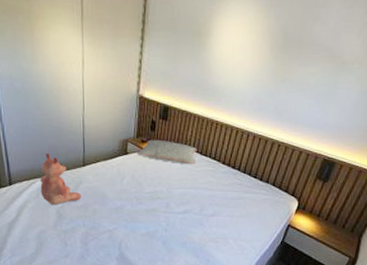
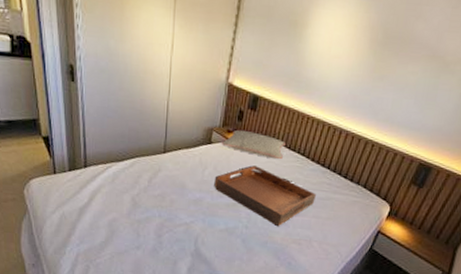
teddy bear: present [40,152,81,205] -> none [116,136,159,192]
serving tray: none [133,172,229,228] -> present [214,165,316,227]

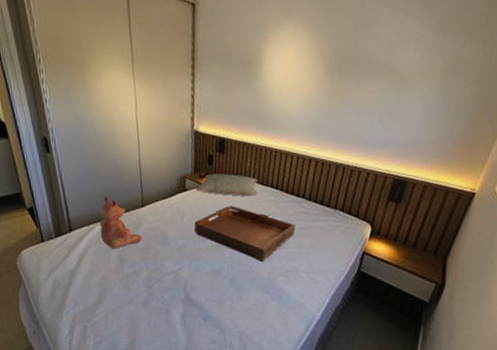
teddy bear: none [116,136,159,192] -> present [99,196,142,249]

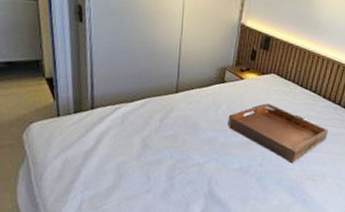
teddy bear: present [99,196,142,249] -> none [126,76,171,134]
pillow: present [195,173,258,197] -> none [234,69,298,98]

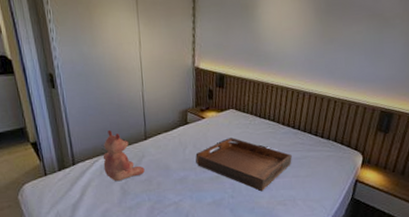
teddy bear: none [126,76,171,134] -> present [103,129,145,182]

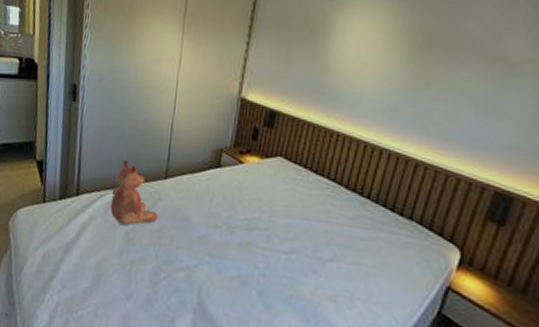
serving tray: present [195,137,292,192] -> none [223,194,354,276]

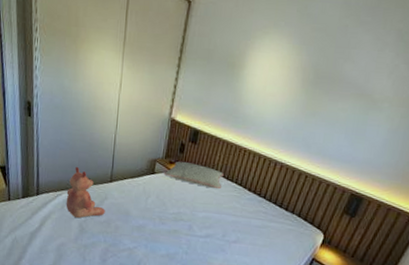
pillow: none [232,151,311,187] -> present [163,162,224,190]

